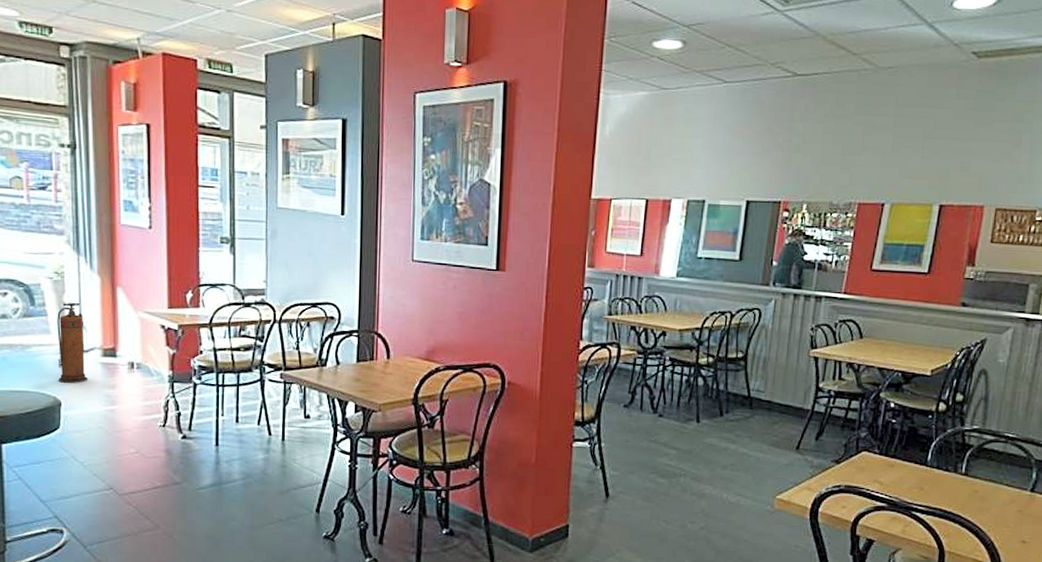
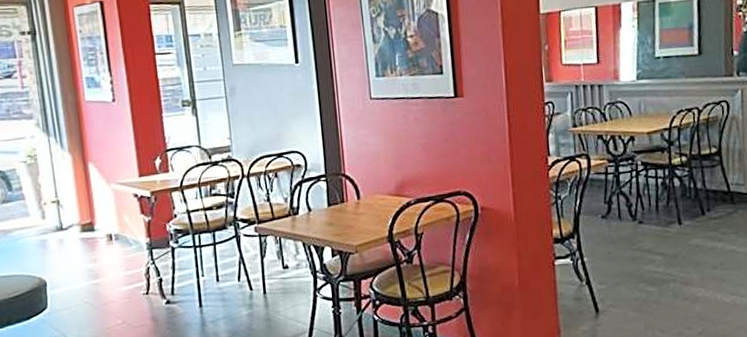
fire extinguisher: present [57,303,88,383] -> none [34,183,70,263]

